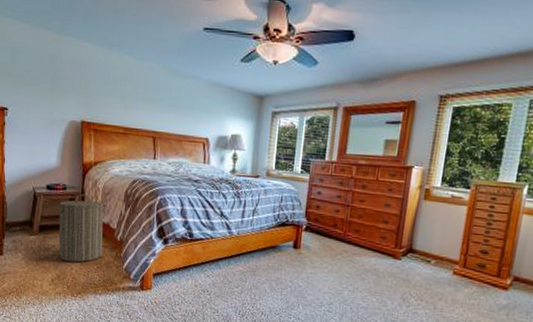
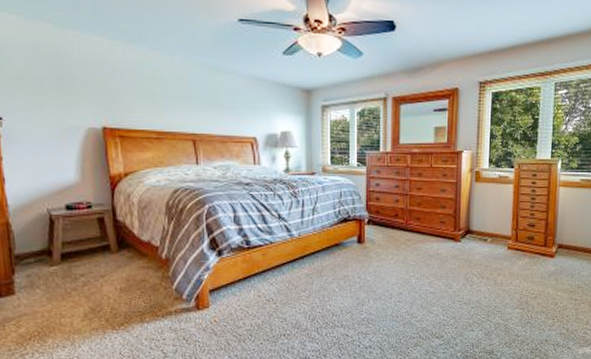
laundry hamper: present [54,194,107,263] -> none [78,211,147,291]

